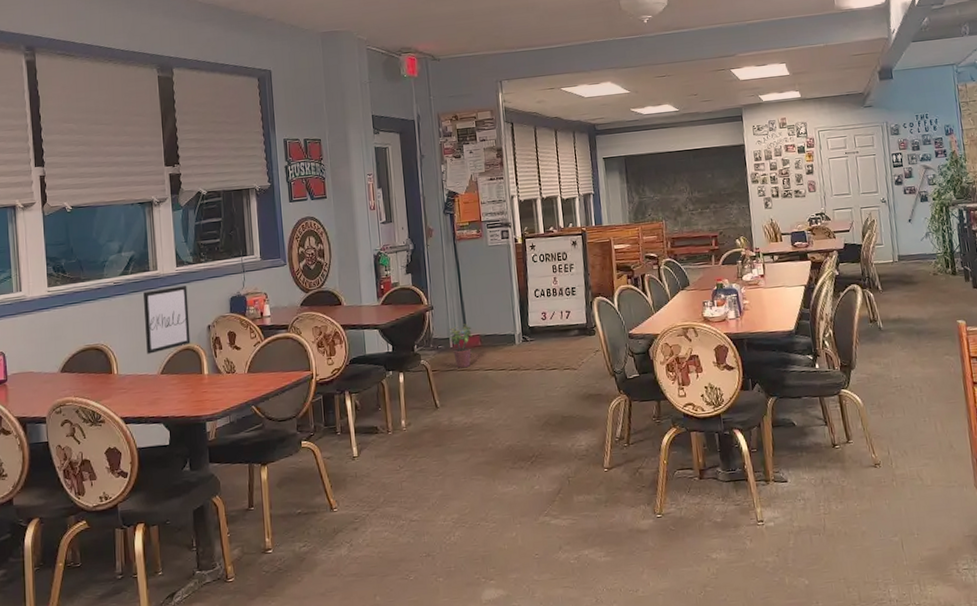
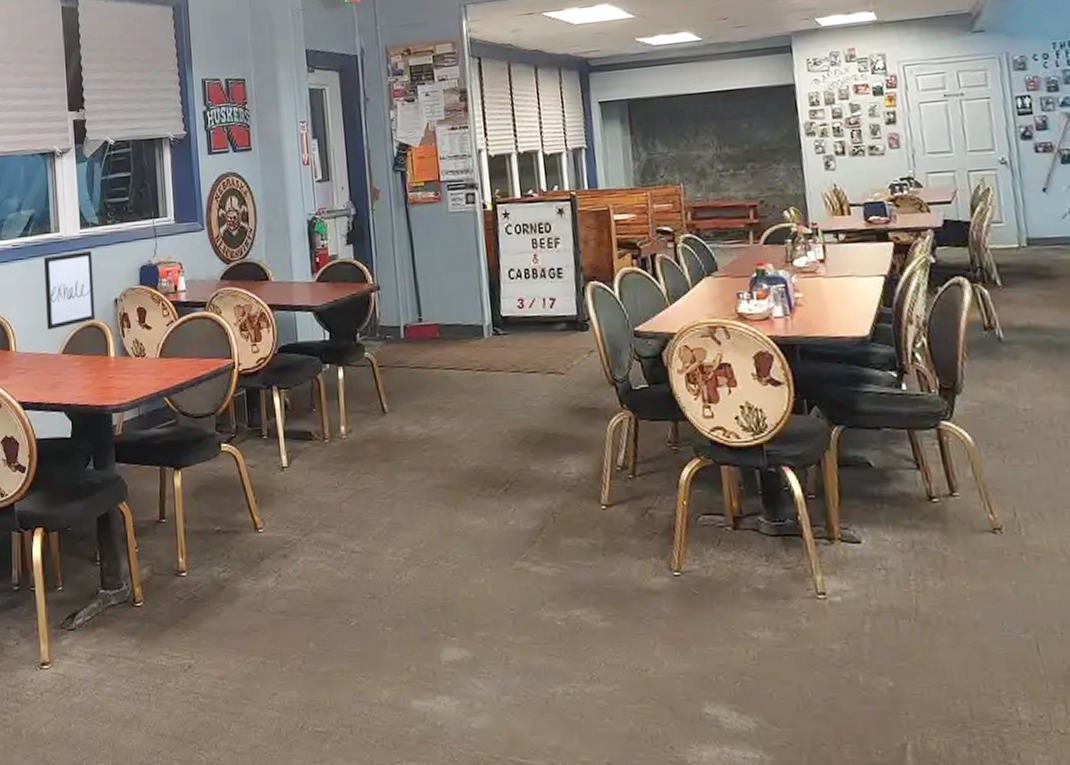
potted plant: present [448,324,472,369] -> none [399,309,429,365]

